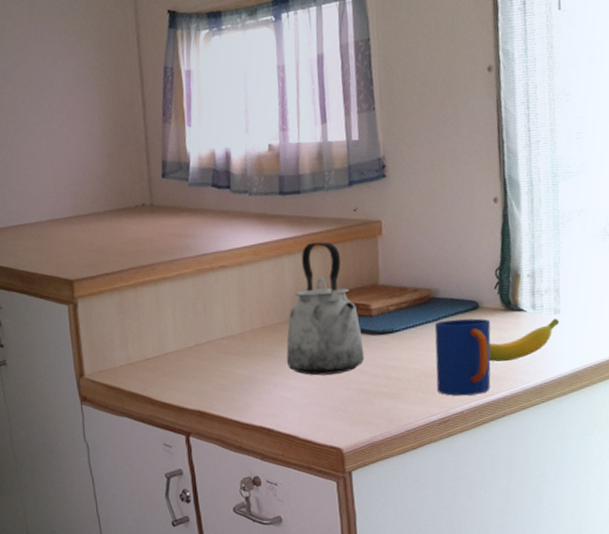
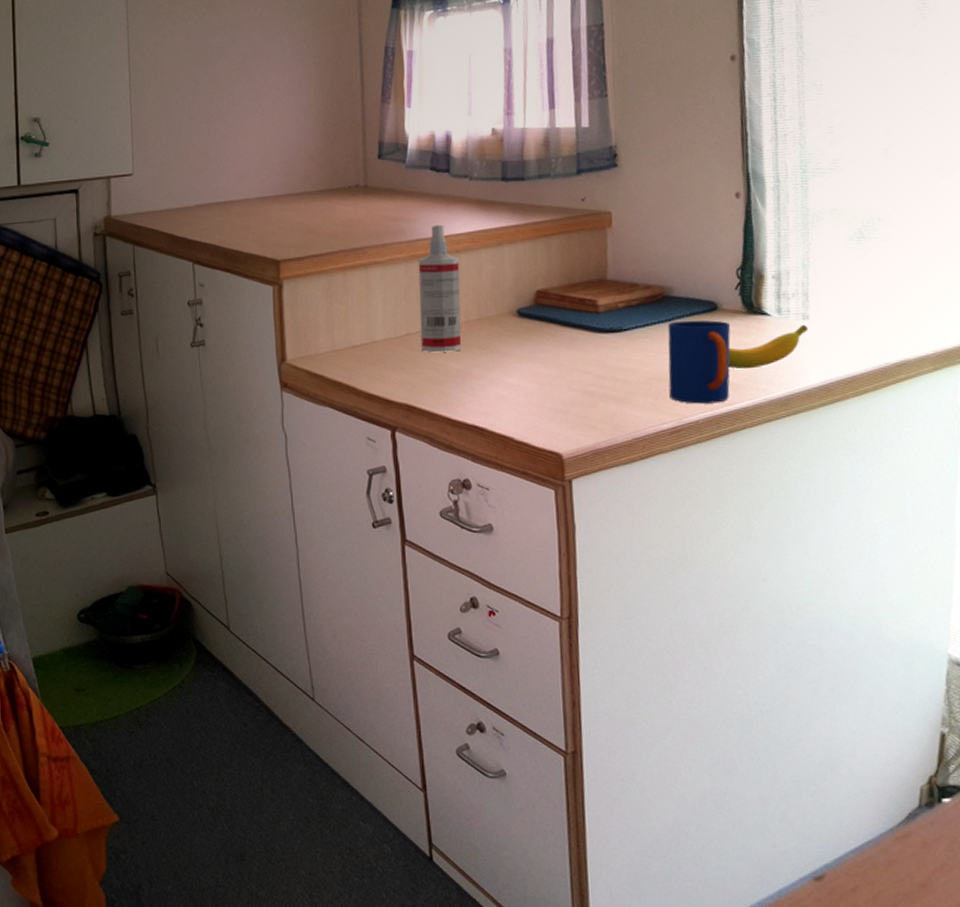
spray bottle: none [204,239,247,361] -> present [418,224,462,353]
kettle: present [286,241,365,376] -> none [503,231,590,374]

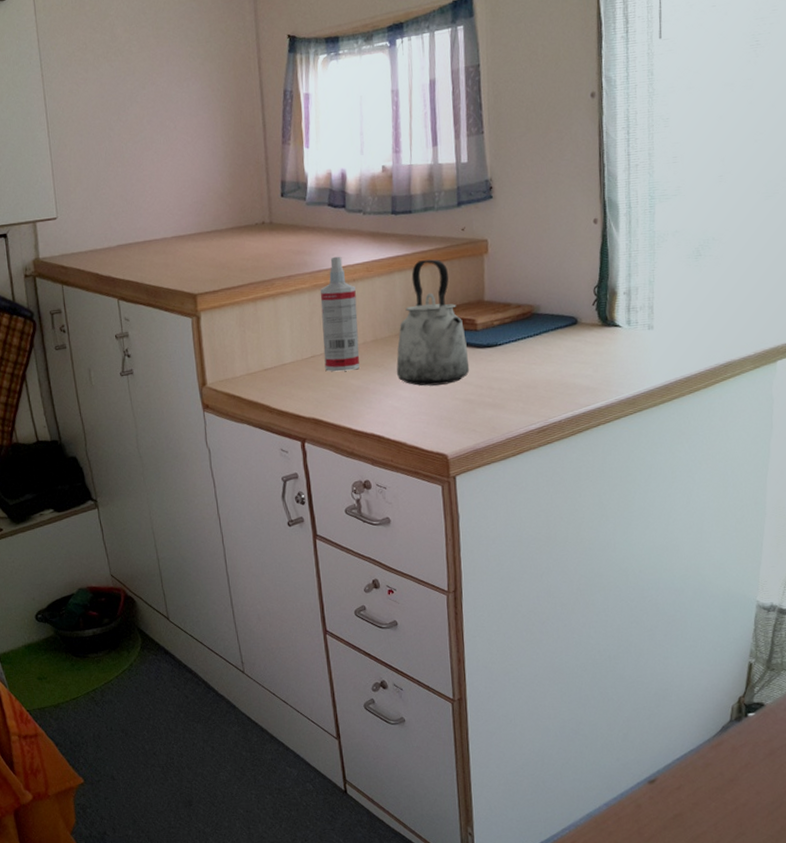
kettle: none [503,231,590,374] -> present [396,259,470,386]
mug: present [667,320,731,404] -> none [535,333,588,407]
banana: present [727,324,809,370] -> none [586,333,653,375]

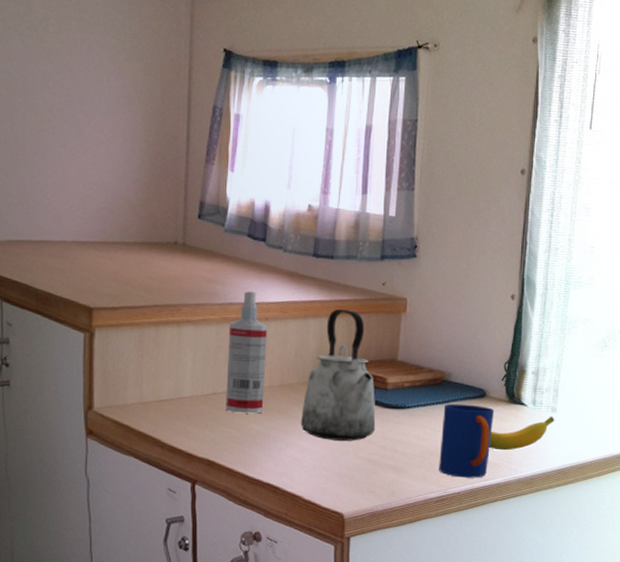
mug: none [535,333,588,407] -> present [439,403,494,478]
banana: none [586,333,653,375] -> present [489,416,555,451]

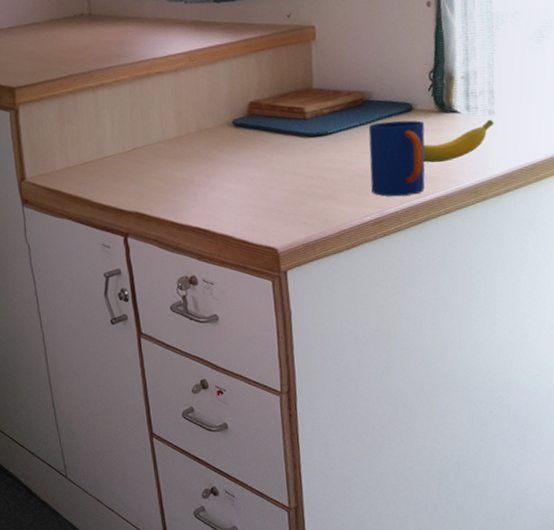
spray bottle: present [226,291,267,414] -> none [141,46,184,164]
kettle: present [300,309,376,441] -> none [221,47,299,178]

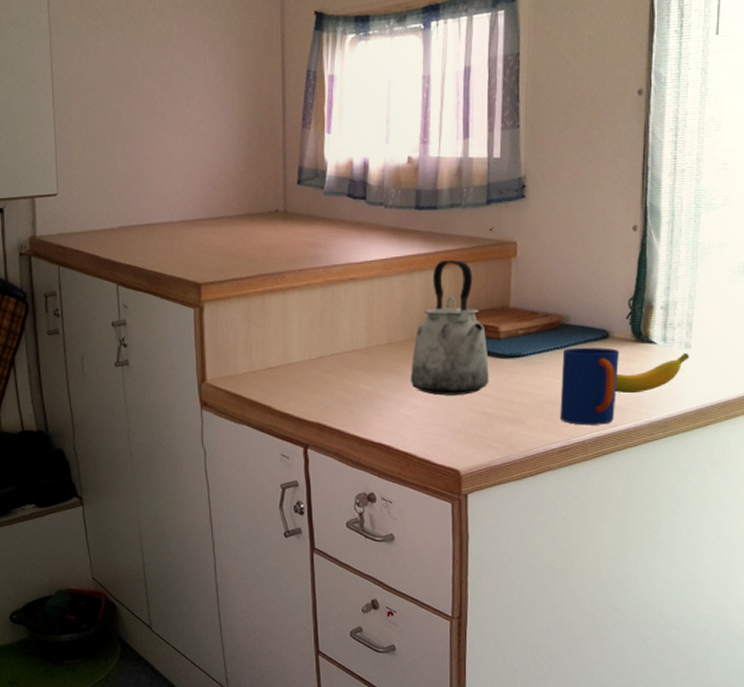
kettle: none [221,47,299,178] -> present [410,260,489,396]

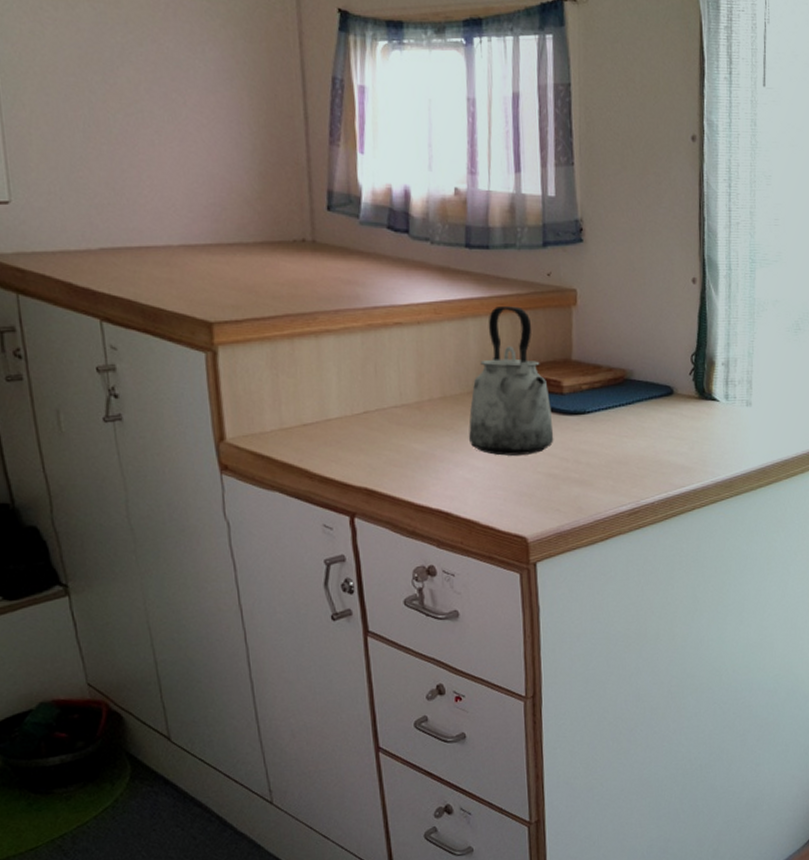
mug: present [560,347,619,426] -> none [628,404,684,486]
banana: present [615,352,690,394] -> none [681,410,751,453]

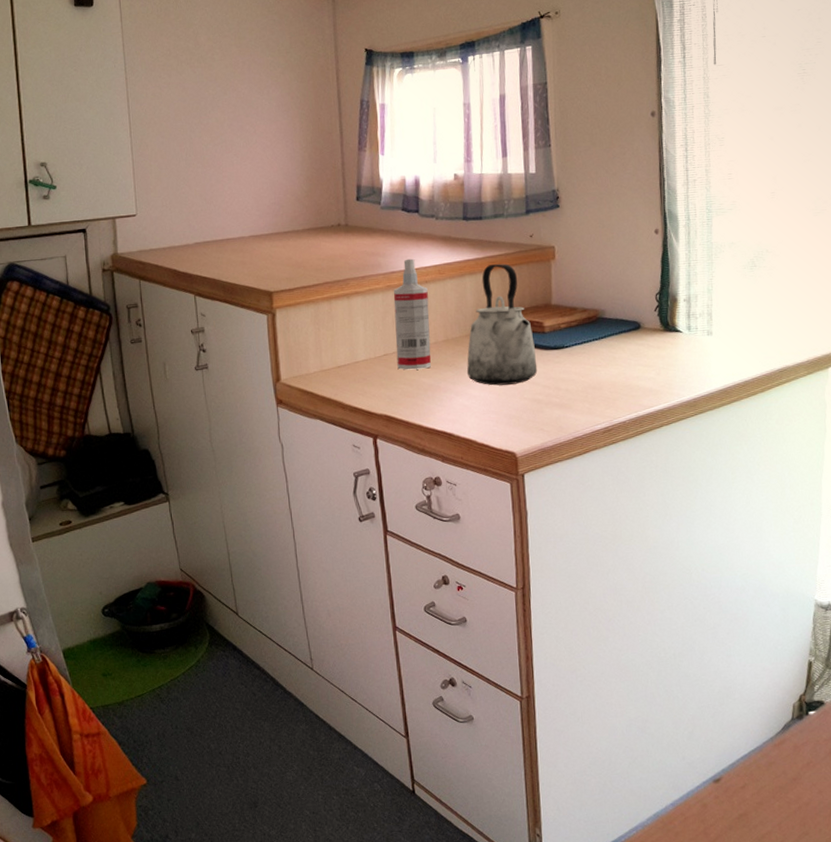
spray bottle: none [375,291,425,433] -> present [393,258,431,370]

